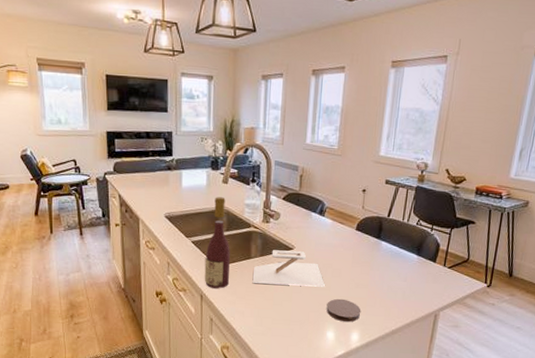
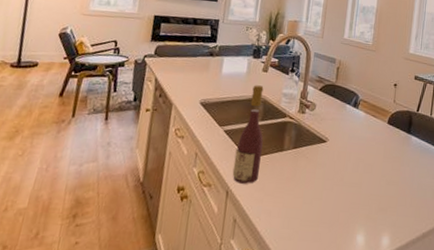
diving board: present [252,250,325,287] -> none [282,142,357,184]
coaster: present [326,298,361,322] -> none [357,196,392,224]

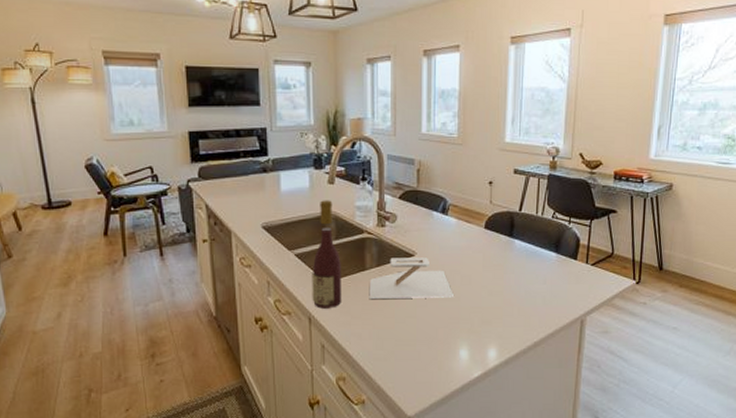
diving board: none [282,142,357,184] -> present [369,258,454,299]

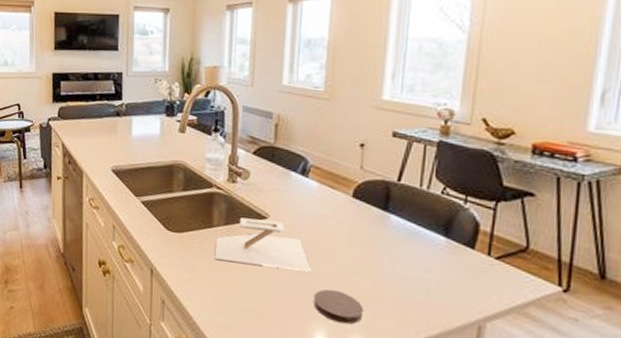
wine bottle: present [312,200,342,309] -> none [155,148,187,263]
coaster: none [457,309,497,337] -> present [313,289,364,324]

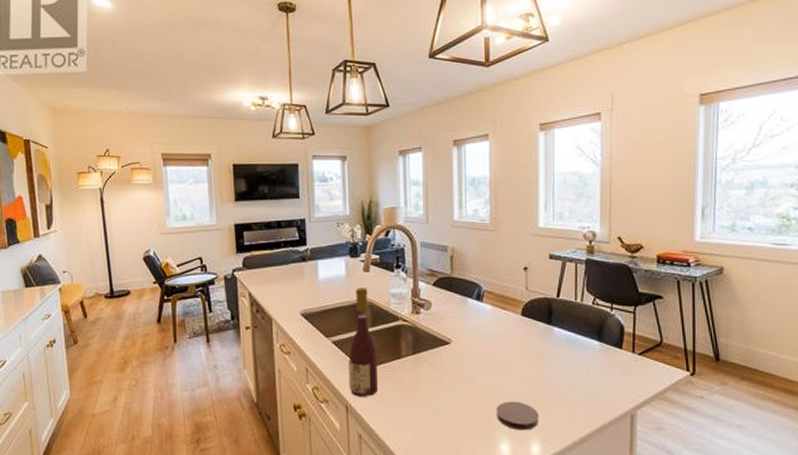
wine bottle: none [155,148,187,263] -> present [348,288,379,397]
diving board: present [214,217,311,272] -> none [405,345,492,388]

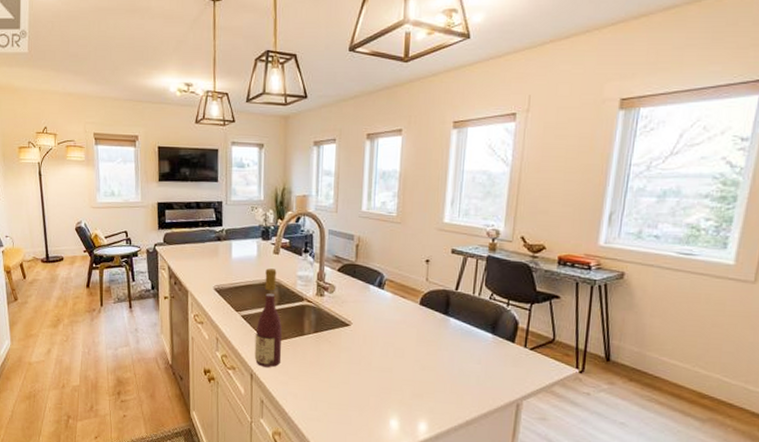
coaster: present [496,401,540,431] -> none [388,382,429,410]

